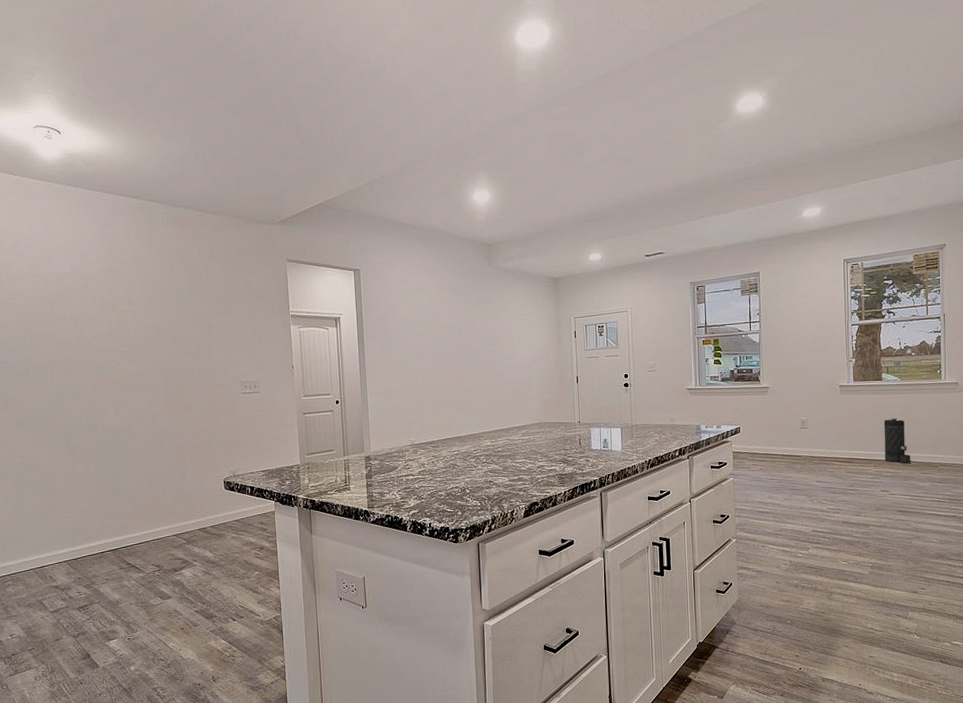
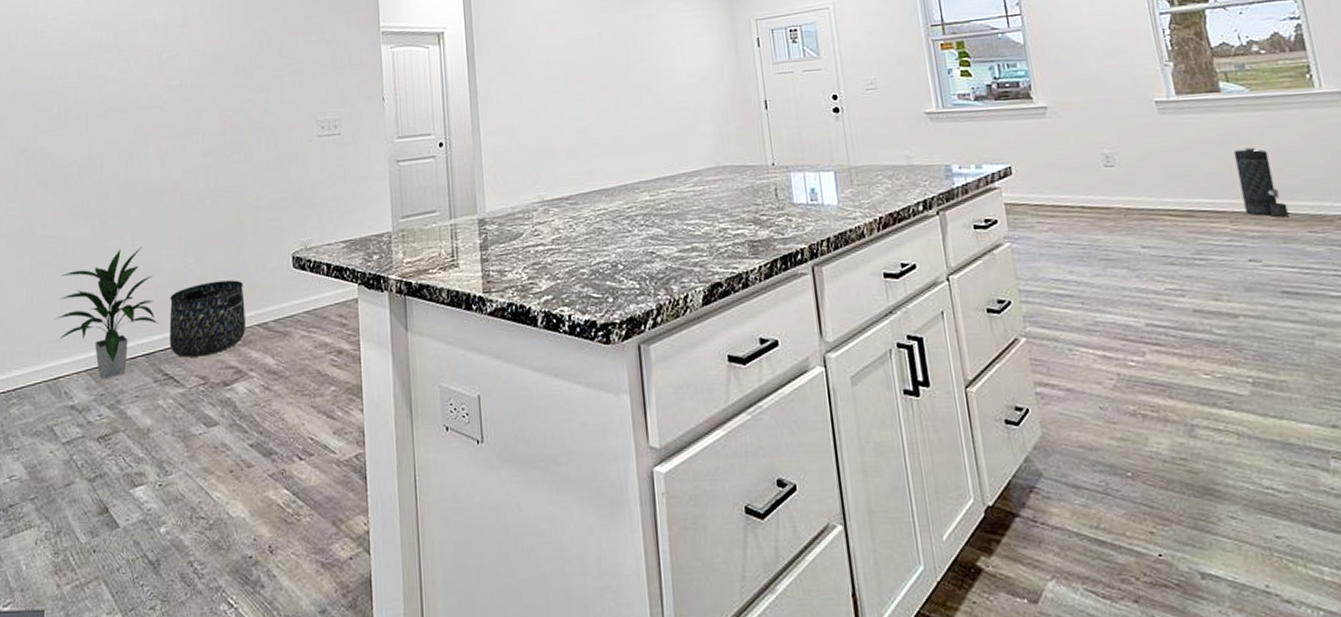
indoor plant: none [36,473,121,568] -> present [54,247,159,380]
basket: none [129,497,189,552] -> present [169,280,246,358]

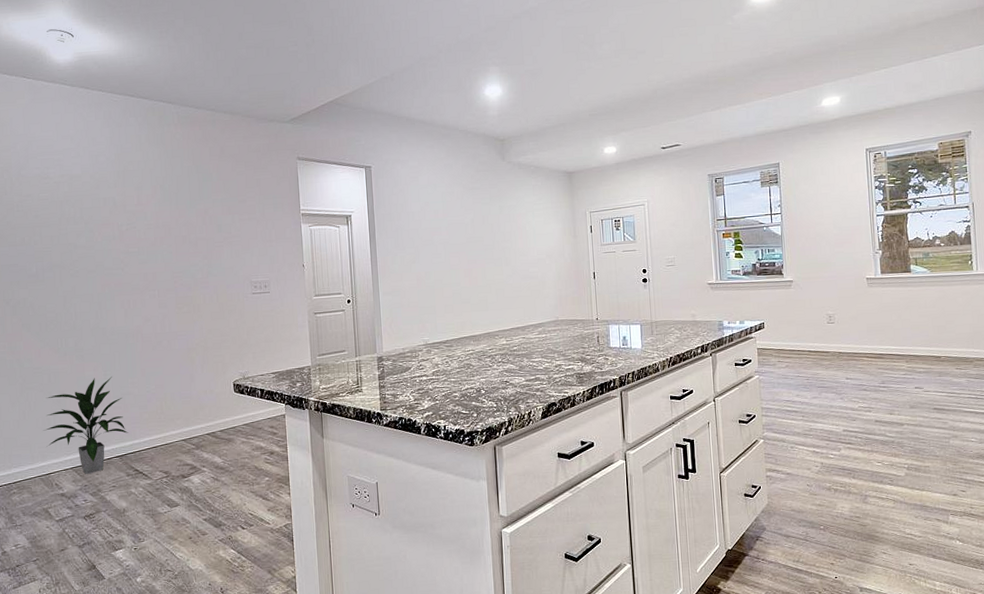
basket: present [169,280,246,358] -> none [137,401,198,458]
canister: present [1233,147,1289,218] -> none [914,311,945,360]

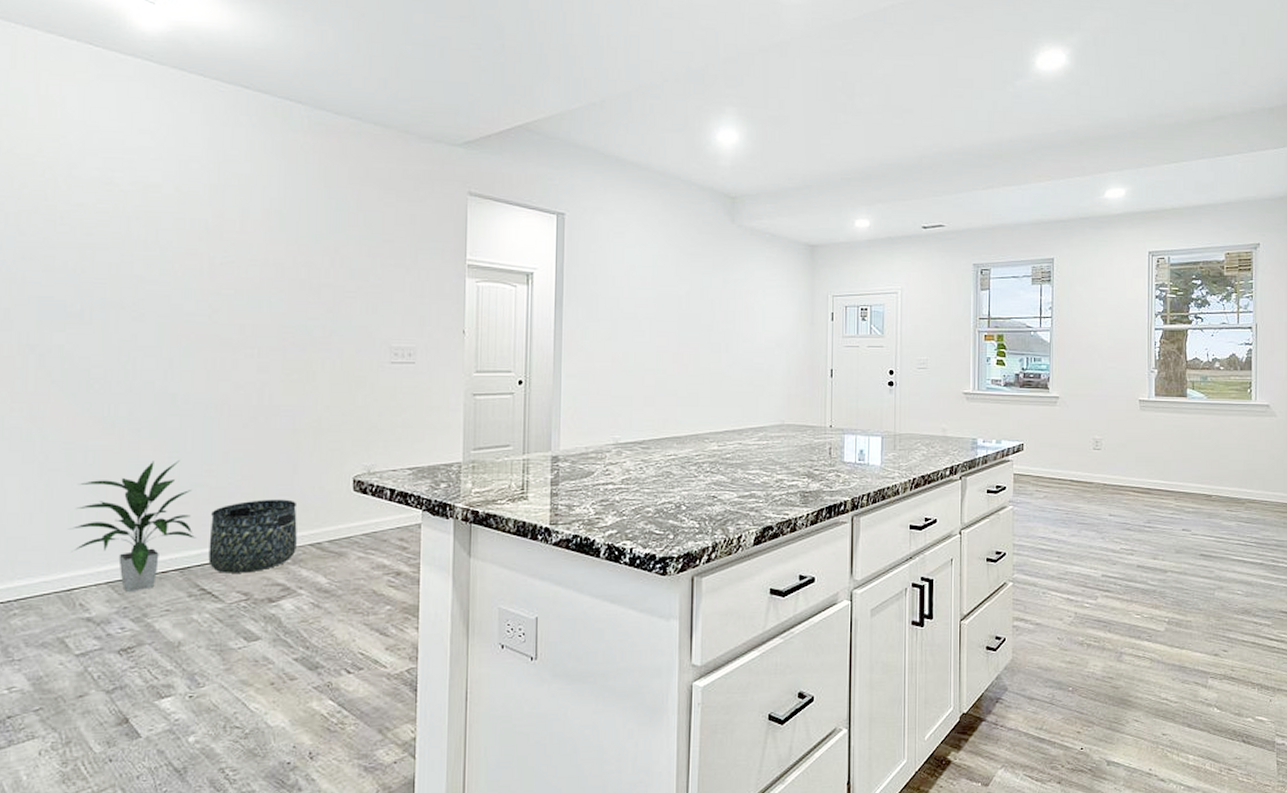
basket: none [137,401,198,458] -> present [208,499,297,573]

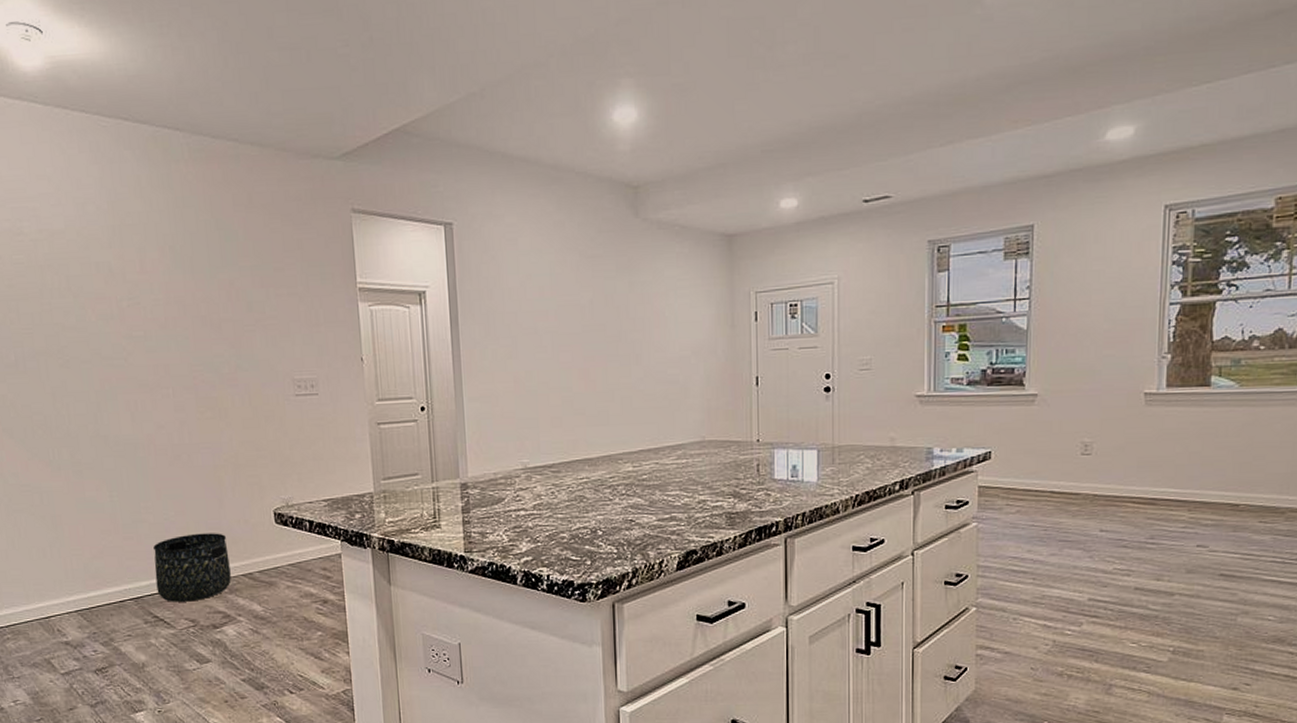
indoor plant: present [69,460,196,593] -> none [38,499,144,620]

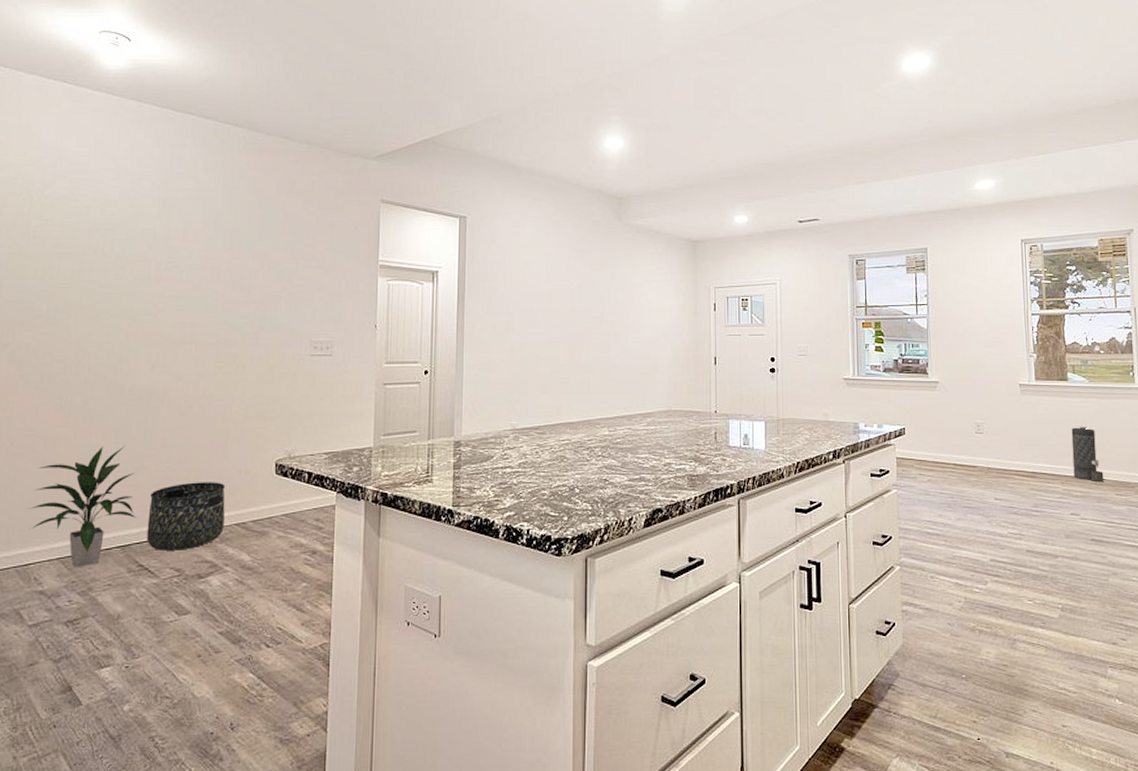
indoor plant: none [38,499,144,620] -> present [28,446,137,568]
canister: none [1205,441,1246,509] -> present [1071,426,1104,483]

